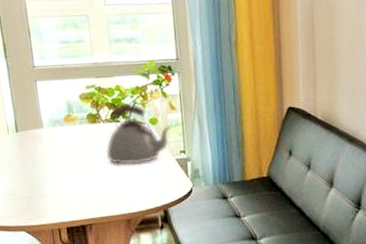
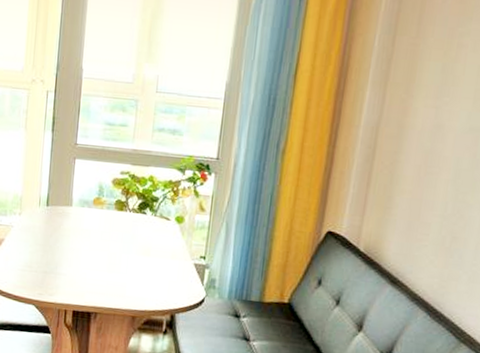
kettle: present [105,104,171,165] -> none [126,196,197,262]

